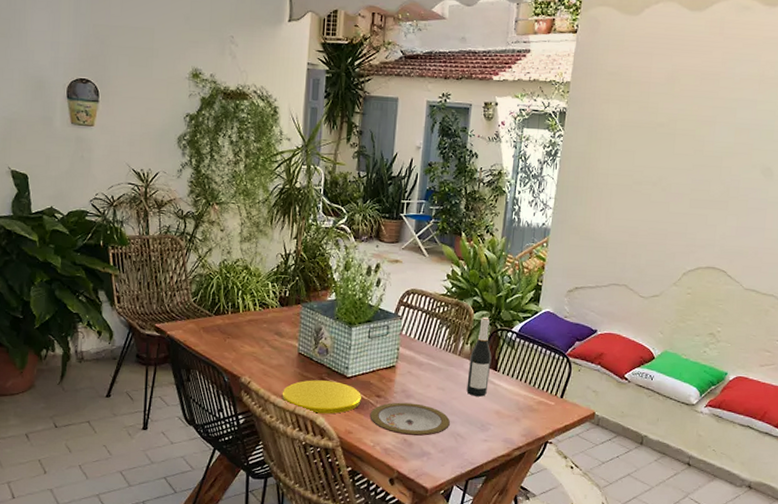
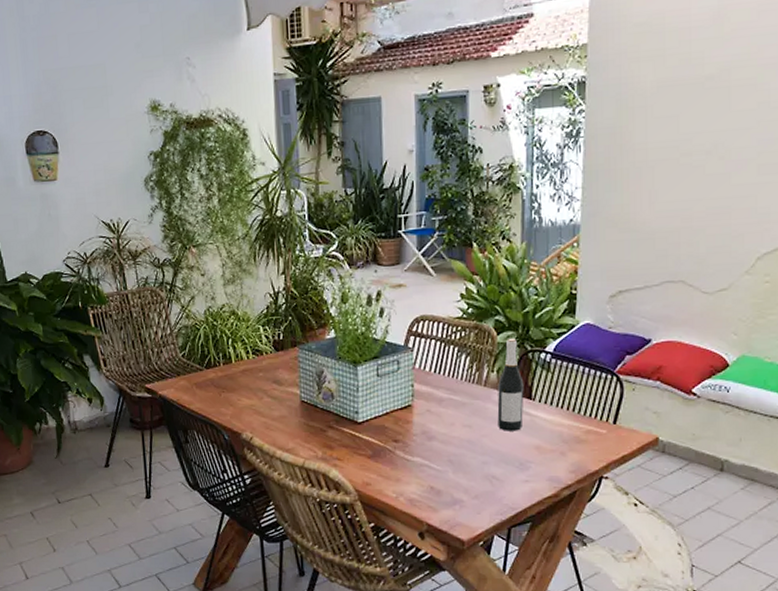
plate: present [281,380,361,414] -> none [288,428,377,466]
plate: present [369,402,450,436] -> none [388,445,482,483]

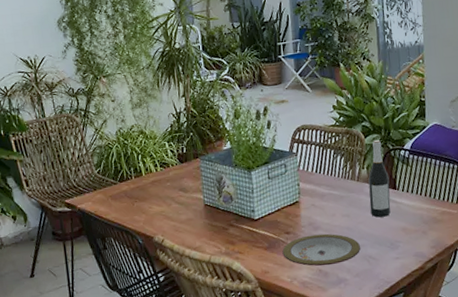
plate: none [388,445,482,483] -> present [282,233,360,266]

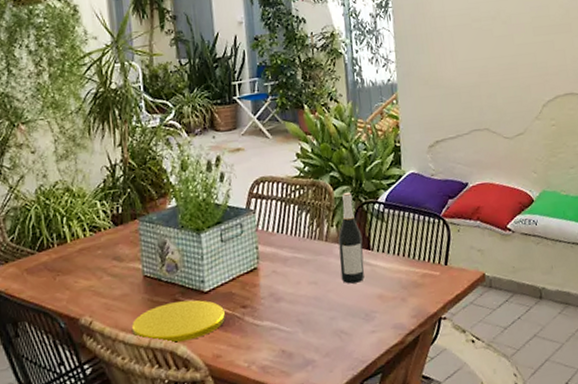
plate: none [195,225,272,260] -> present [131,300,225,344]
plate: present [282,233,360,266] -> none [237,305,330,346]

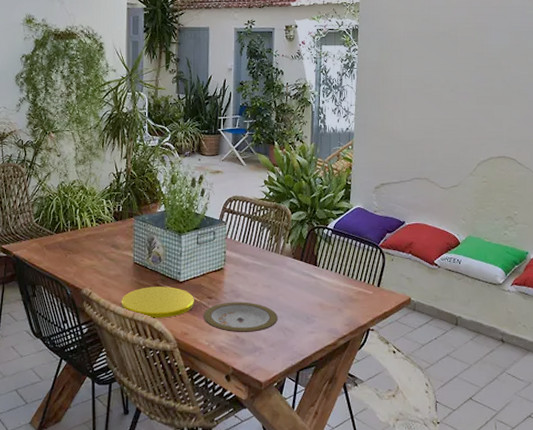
plate: none [237,305,330,346] -> present [203,302,278,333]
wine bottle: present [338,192,365,284] -> none [290,216,311,291]

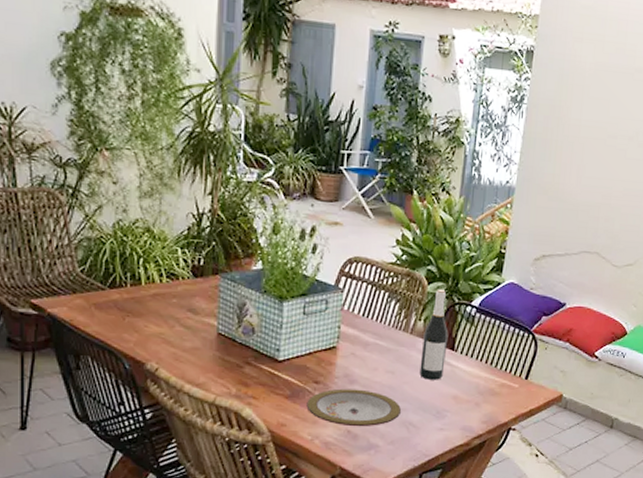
plate: present [121,287,194,318] -> none [198,365,296,405]
wine bottle: none [290,216,311,291] -> present [419,288,449,380]

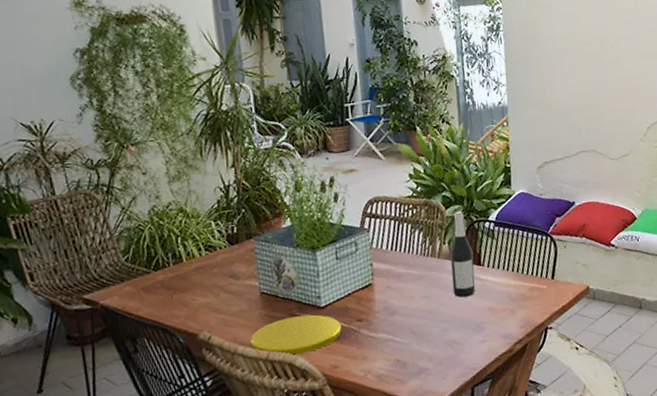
plate: none [198,365,296,405] -> present [250,314,342,356]
plate: present [306,388,401,427] -> none [354,318,443,357]

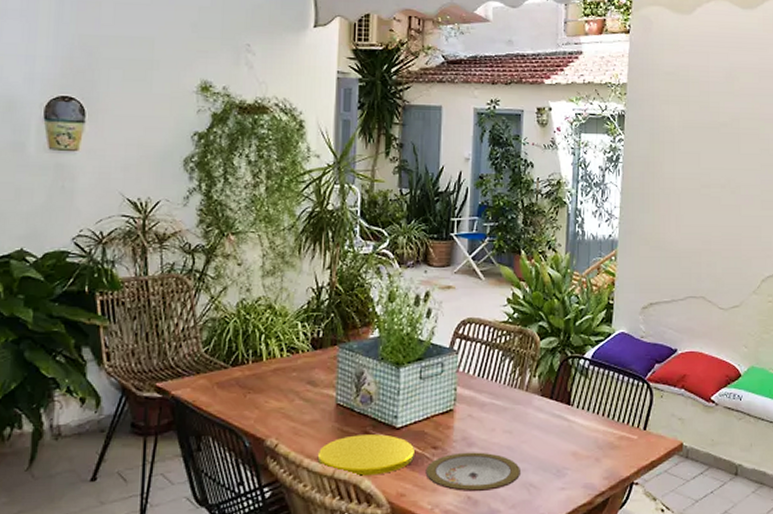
plate: none [354,318,443,357] -> present [425,452,520,492]
wine bottle: present [450,211,476,298] -> none [537,343,563,437]

